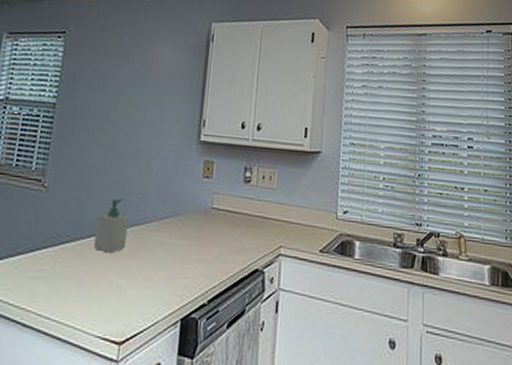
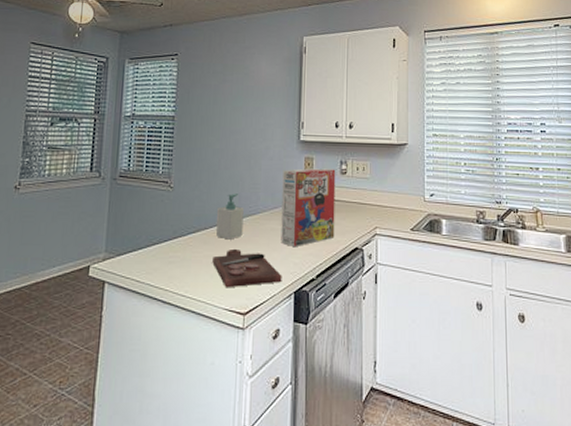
cutting board: none [86,263,169,311] -> present [212,248,282,288]
cereal box: none [169,173,239,266] -> present [281,168,336,248]

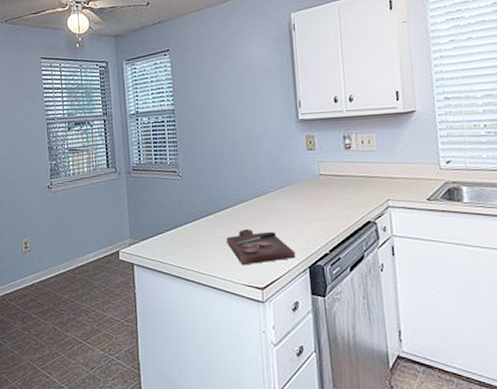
soap bottle: present [216,194,244,240] -> none [224,177,252,221]
cereal box: present [281,168,336,248] -> none [285,144,345,225]

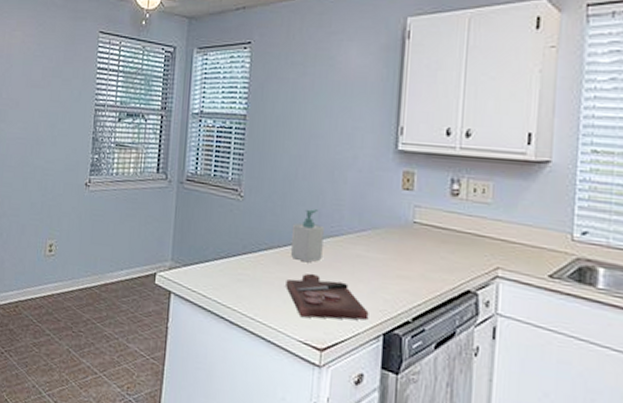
soap bottle: none [224,177,252,221] -> present [291,209,324,263]

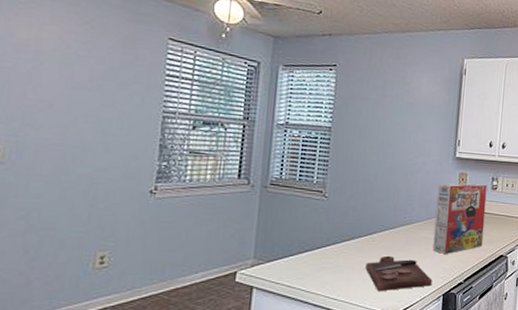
soap bottle: present [291,209,324,263] -> none [370,204,399,247]
cereal box: none [368,184,444,281] -> present [432,183,488,255]

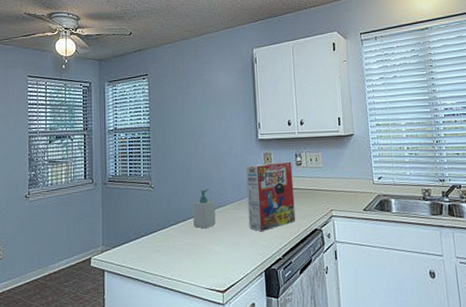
cutting board: present [365,255,433,292] -> none [192,236,253,270]
soap bottle: none [370,204,399,247] -> present [192,189,216,229]

